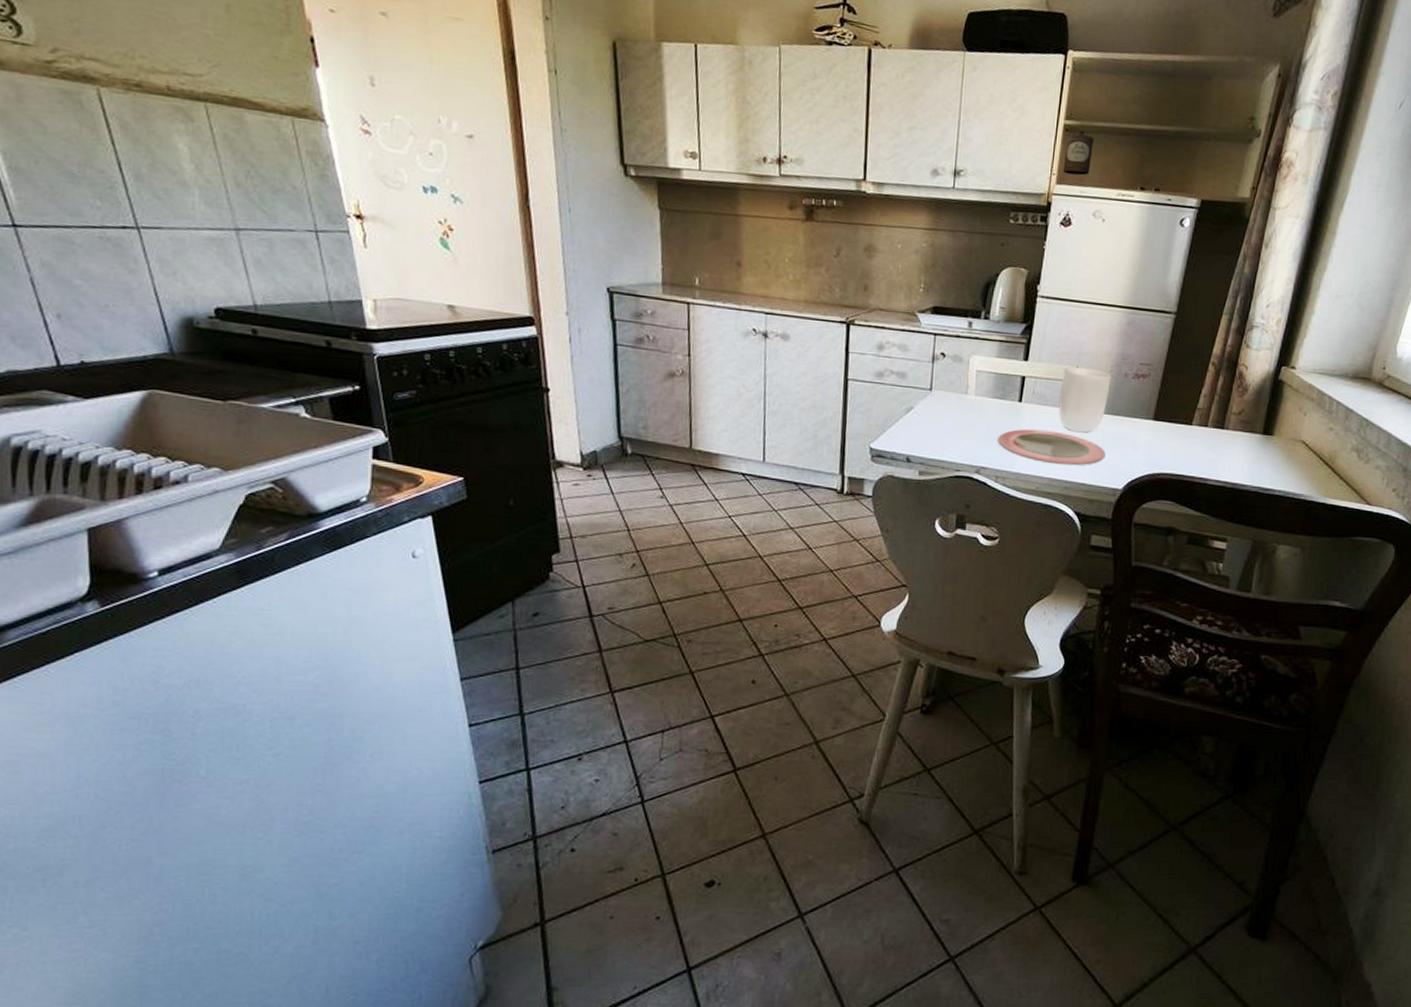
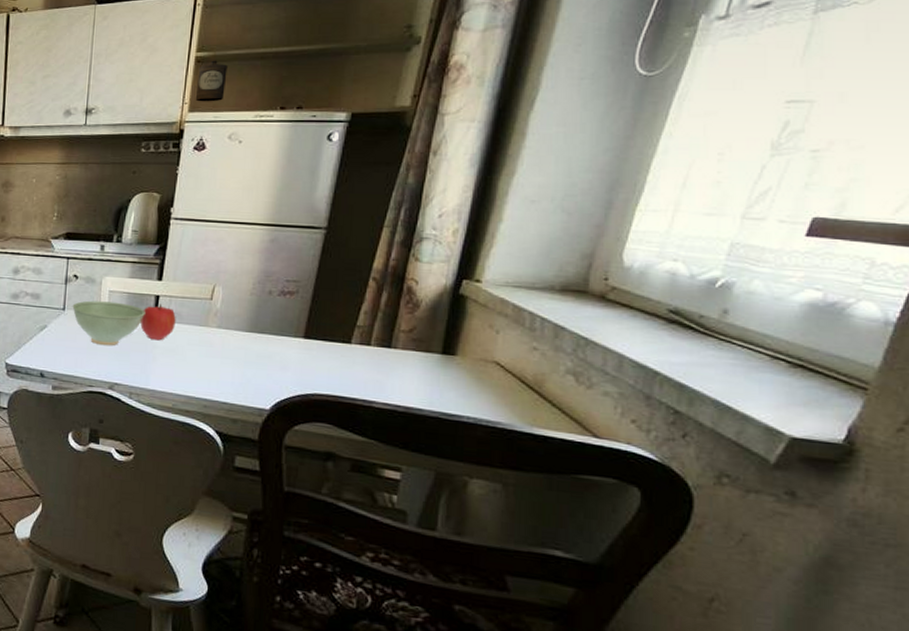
bowl: none [939,380,1012,429] -> present [72,300,146,346]
plate: present [998,429,1106,466] -> none [131,346,249,384]
fruit: none [1007,385,1041,423] -> present [140,304,176,341]
cup: present [1058,366,1111,433] -> none [195,285,254,351]

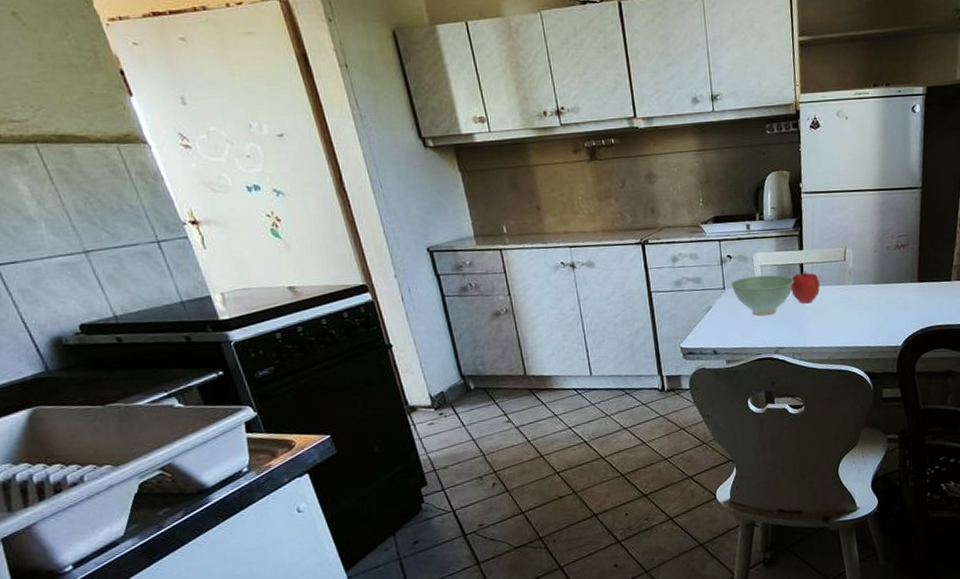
canister: present [195,60,228,102] -> none [803,44,828,84]

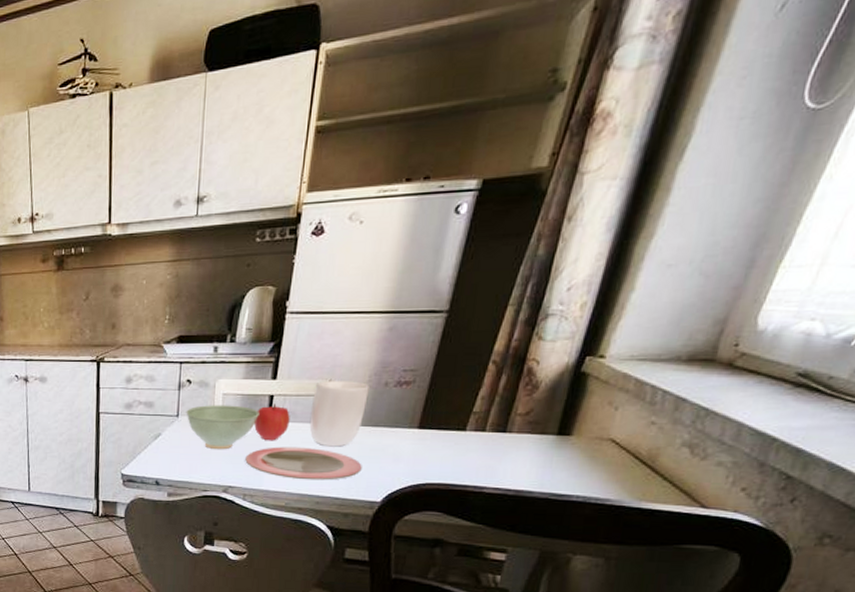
plate: none [788,306,883,335] -> present [245,446,362,481]
cup: none [834,247,877,304] -> present [309,380,369,447]

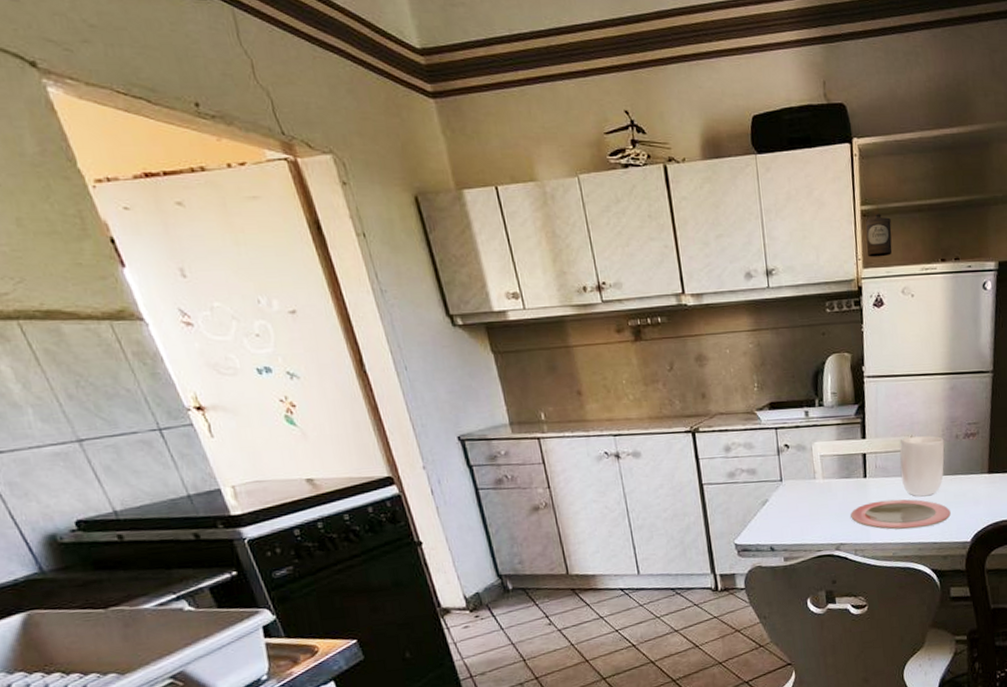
bowl: present [186,405,260,450] -> none [788,465,856,510]
fruit: present [254,403,290,441] -> none [853,461,884,497]
canister: none [314,129,351,180] -> present [866,214,893,257]

